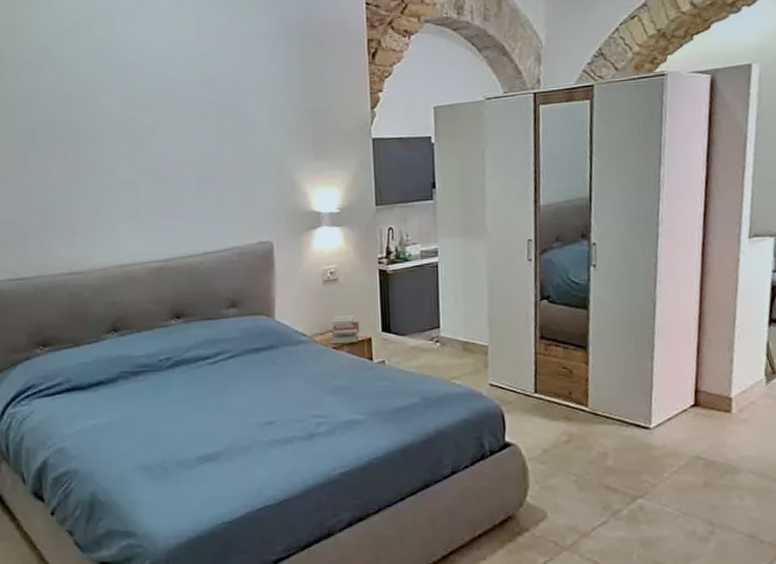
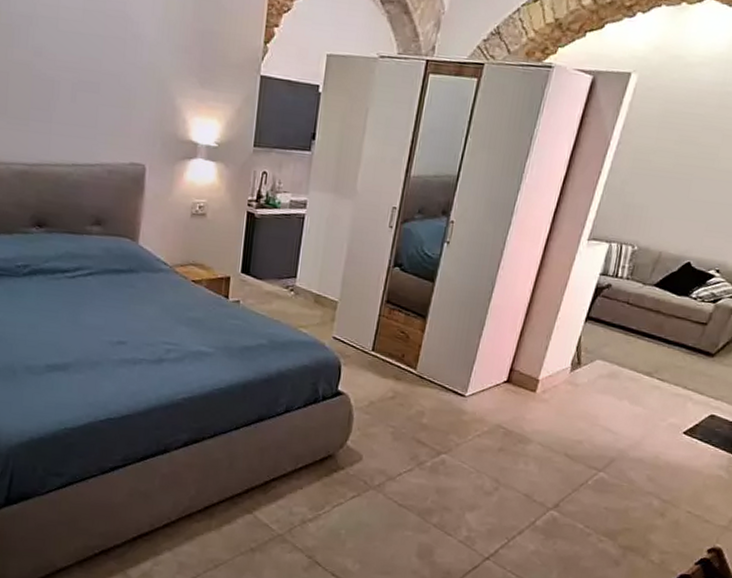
books: present [328,315,360,344] -> none [188,250,221,279]

